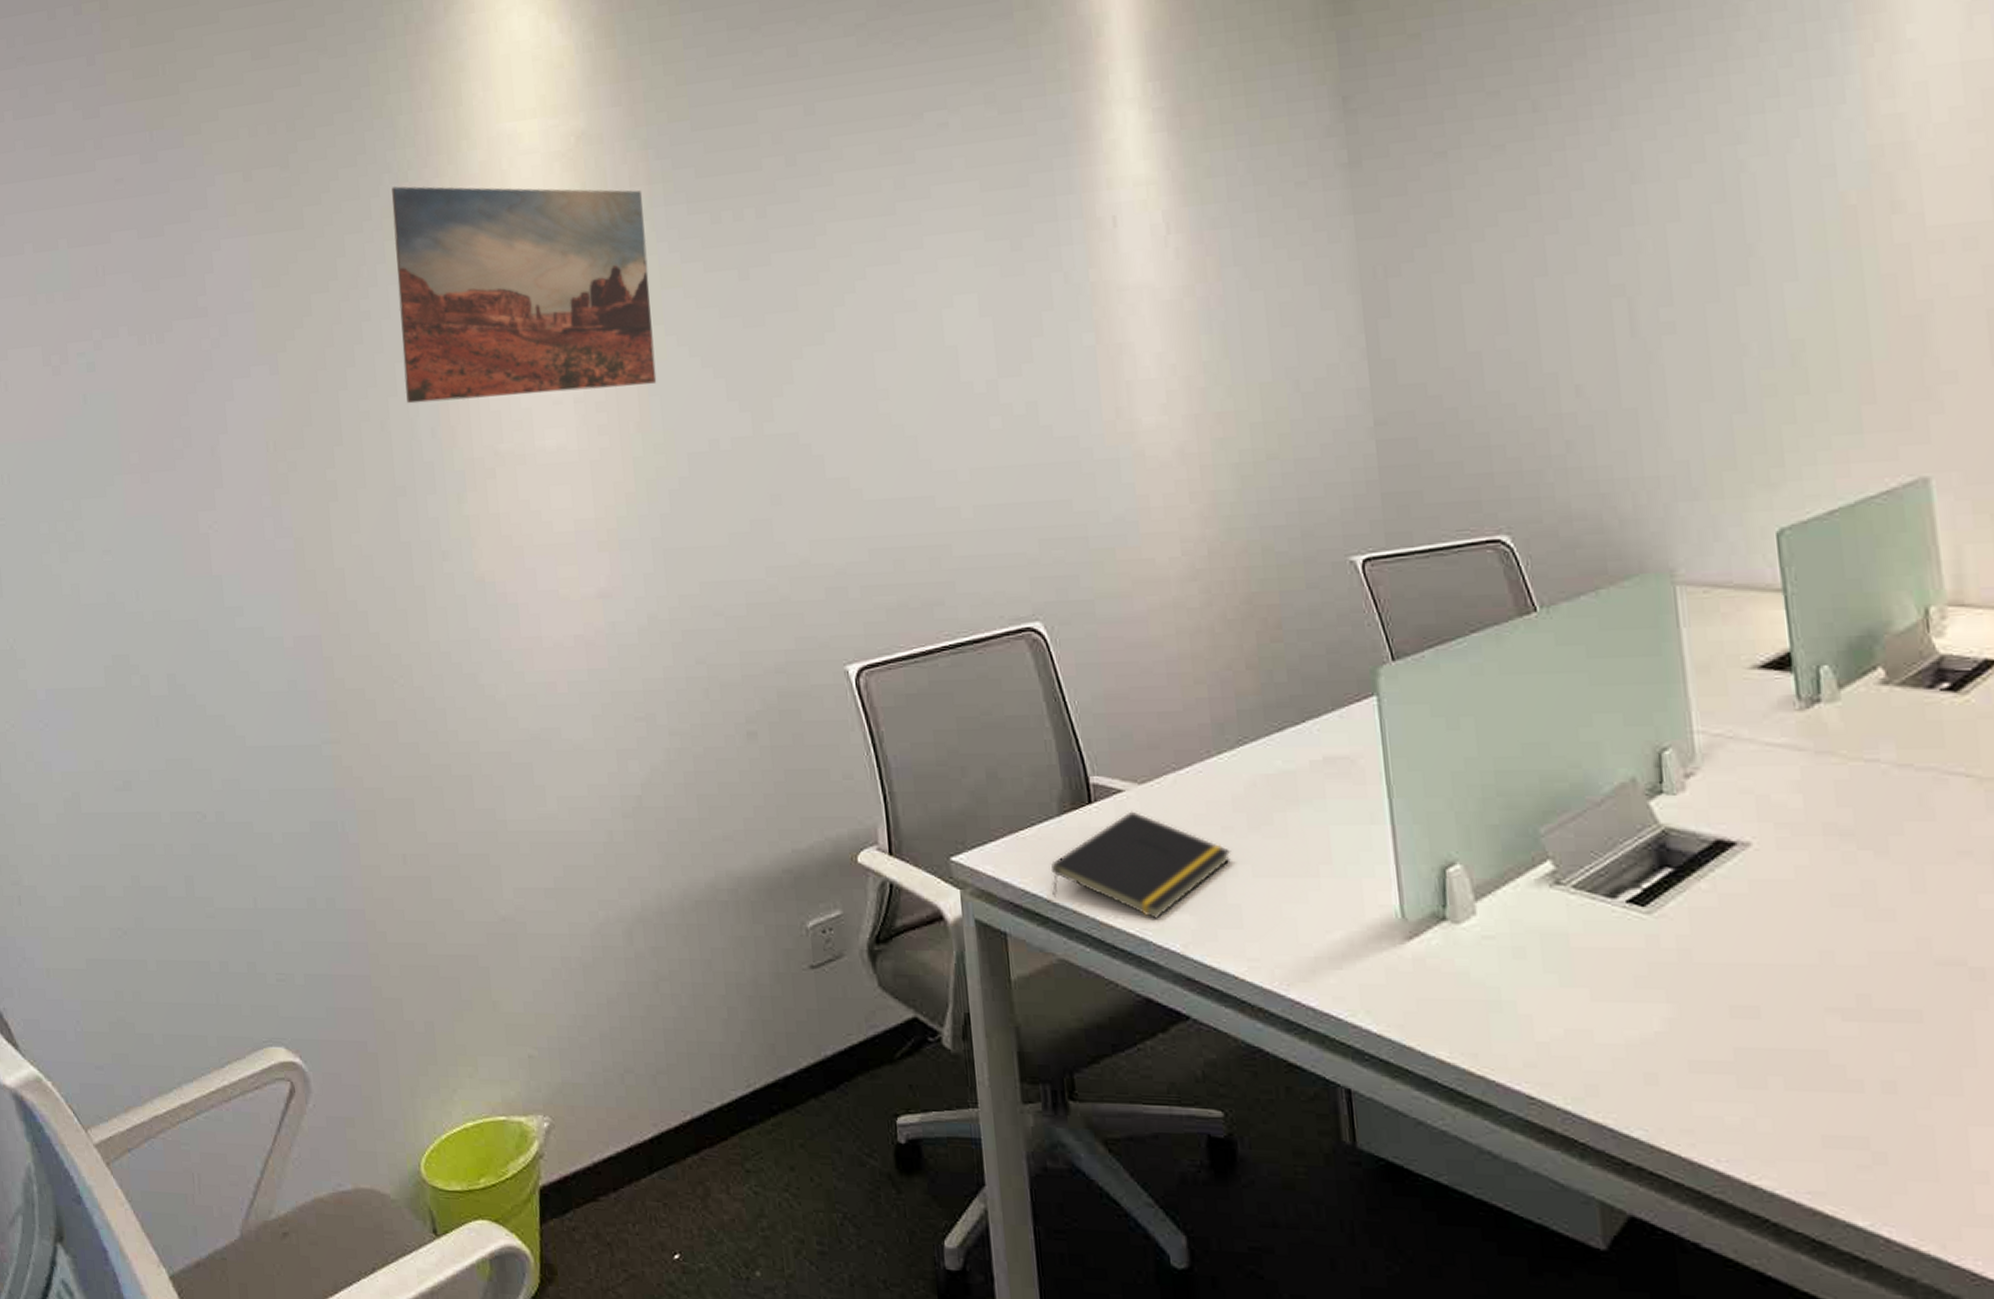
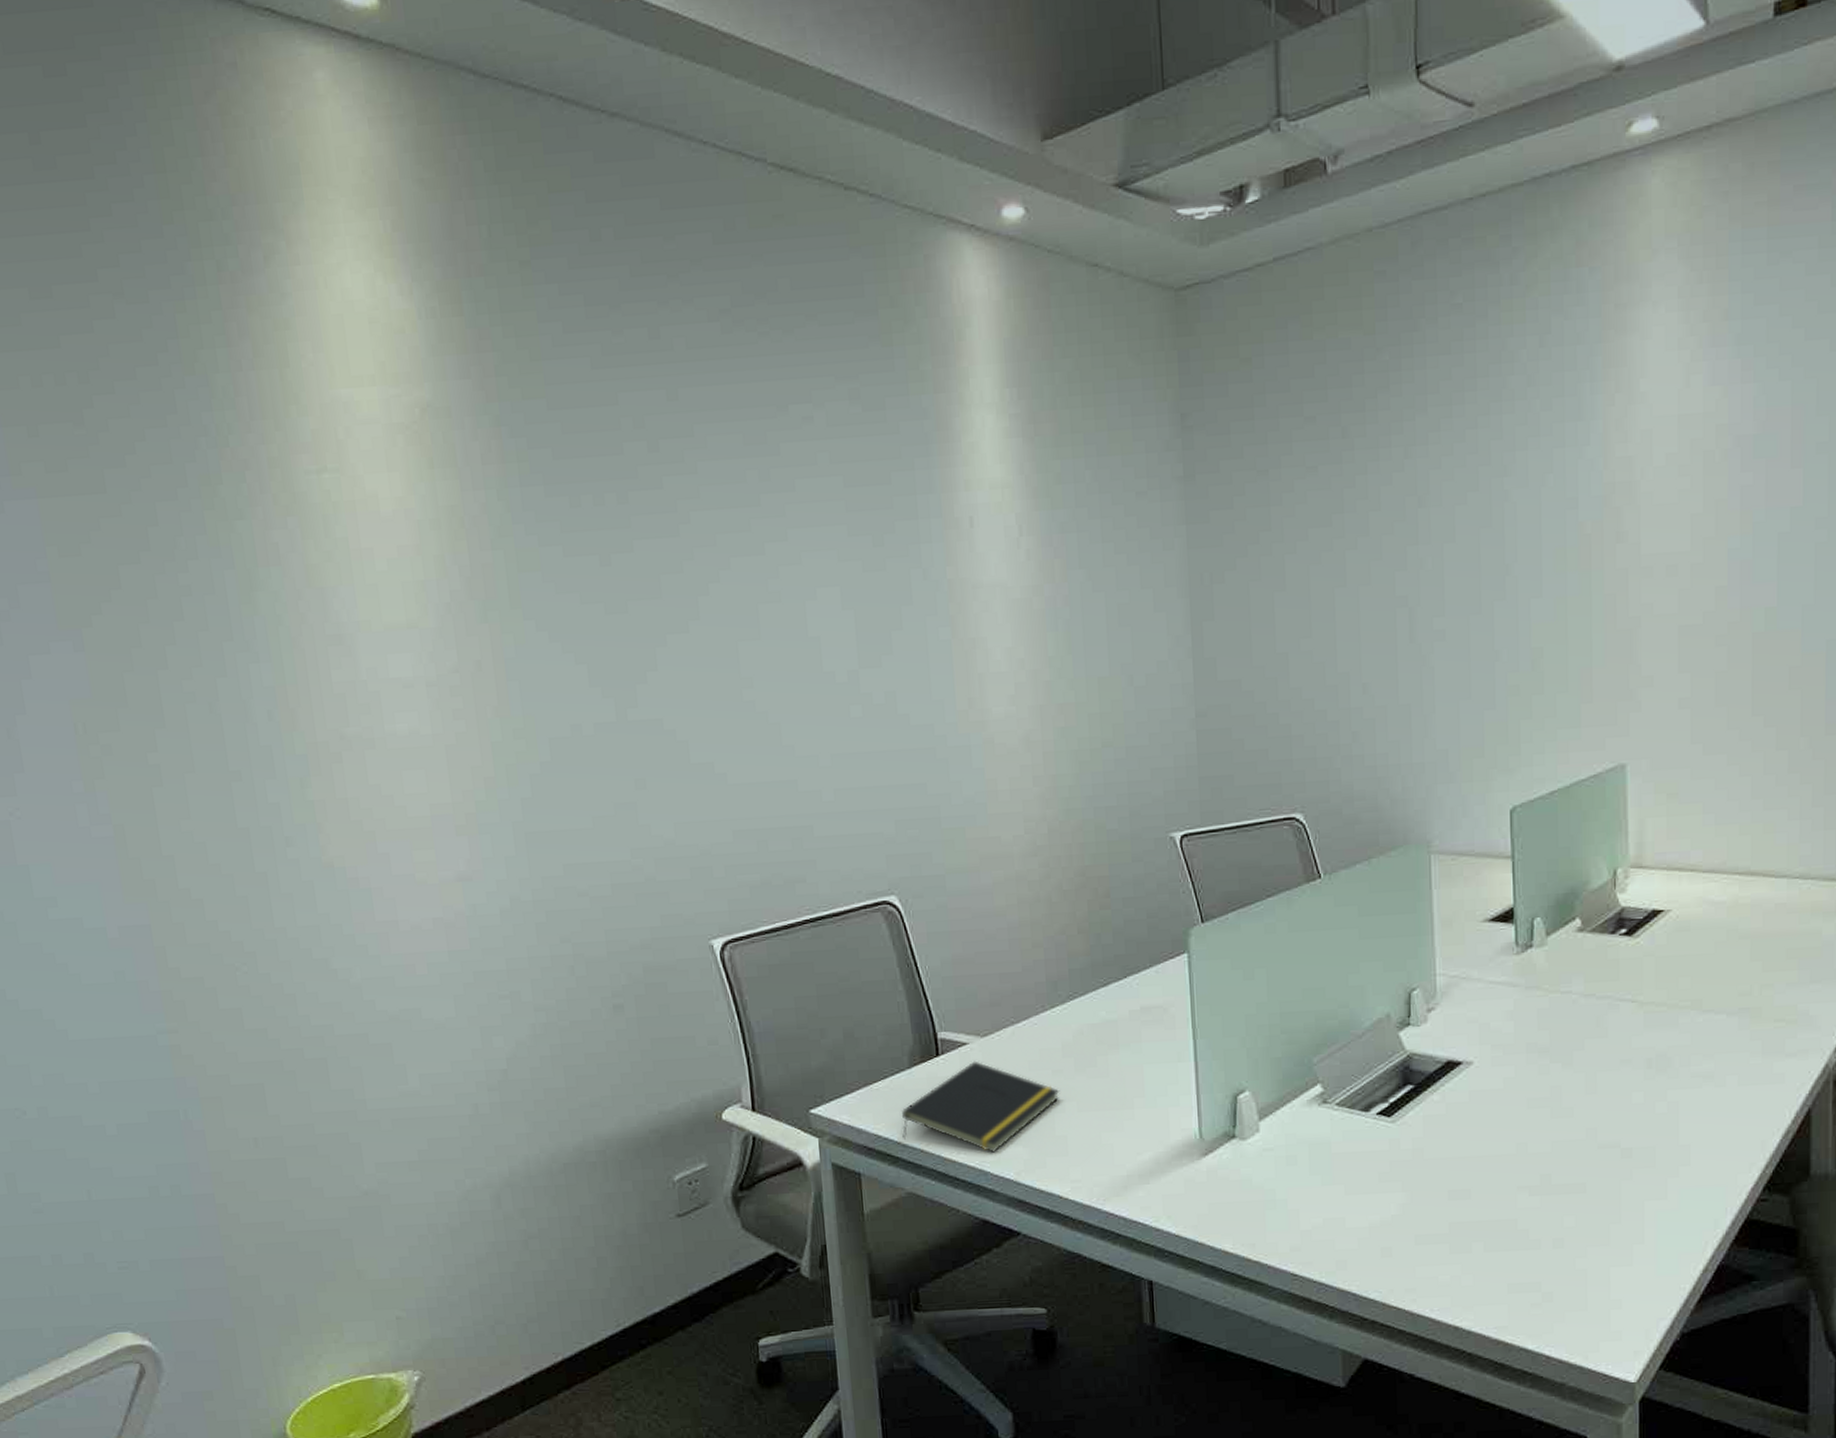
wall art: present [392,186,657,404] -> none [210,451,515,685]

